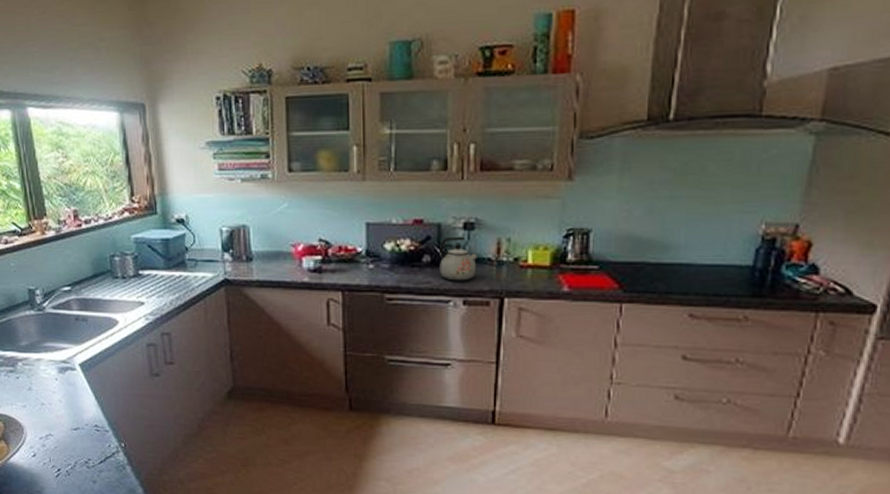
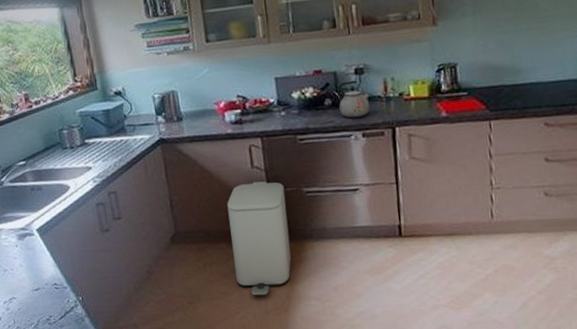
pedal bin: none [295,342,364,469] -> present [227,181,292,296]

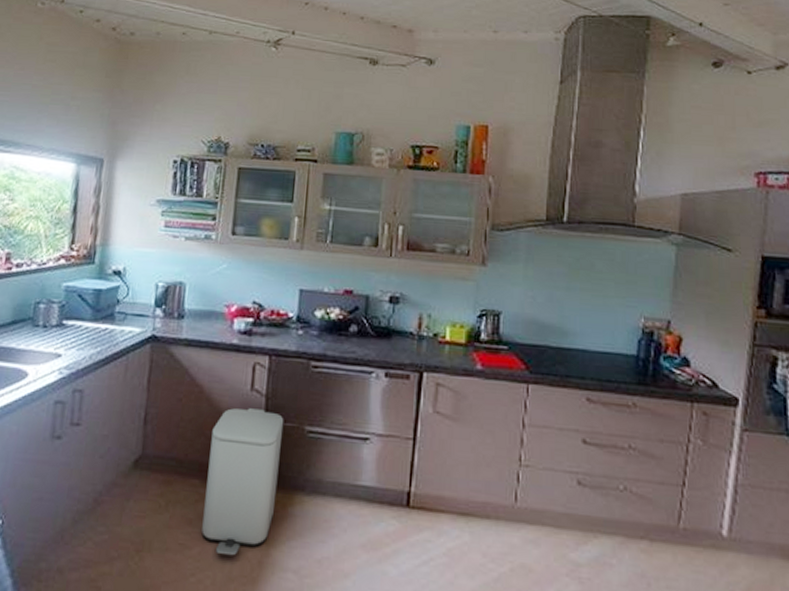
kettle: present [337,80,371,118] -> none [364,308,402,353]

